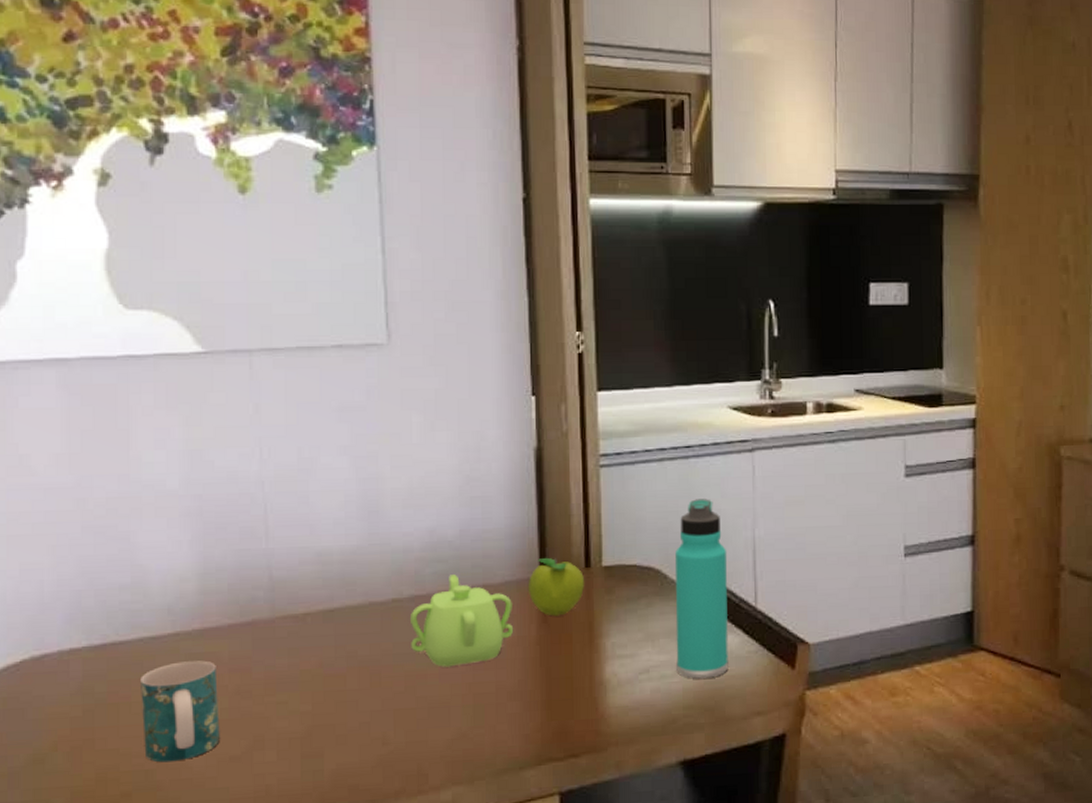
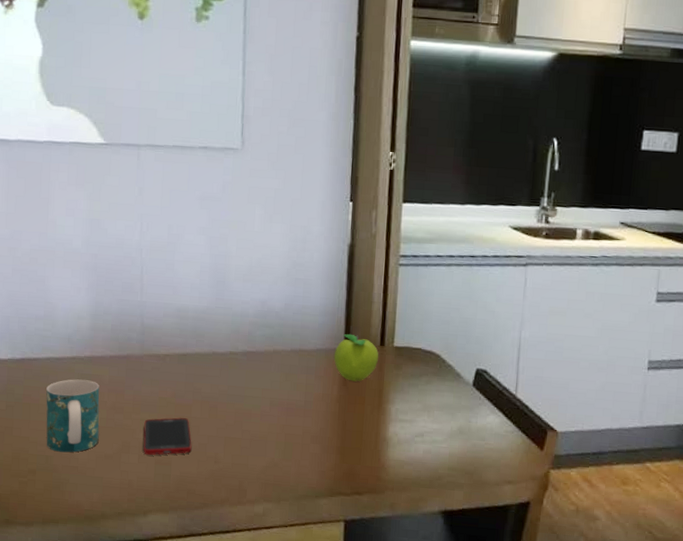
cell phone: none [282,692,350,749] -> present [143,417,192,456]
teapot: present [409,574,514,667] -> none [241,338,321,411]
thermos bottle: present [674,499,729,679] -> none [446,300,497,448]

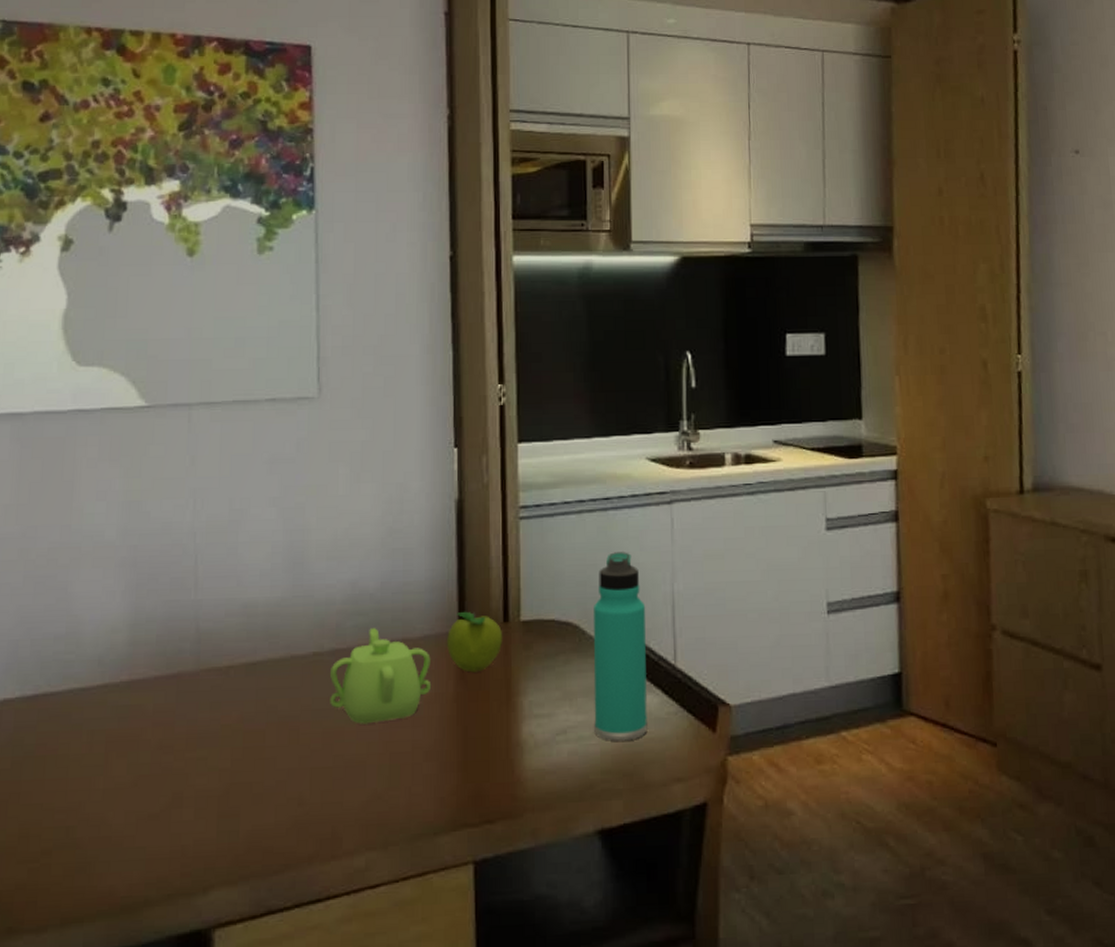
mug: present [46,379,100,453] -> none [67,713,141,819]
cell phone: present [143,417,192,456] -> none [200,749,267,807]
teapot: none [241,338,321,411] -> present [329,628,432,724]
thermos bottle: none [446,300,497,448] -> present [593,552,647,741]

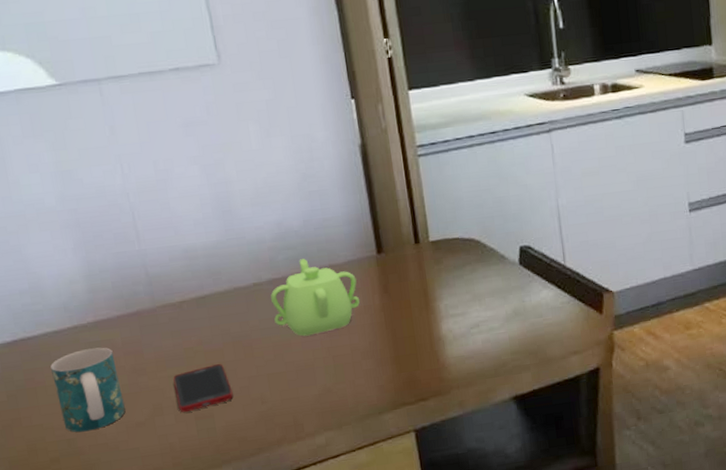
mug: none [67,713,141,819] -> present [50,347,126,433]
cell phone: none [200,749,267,807] -> present [173,364,234,413]
fruit: present [447,611,503,673] -> none [368,237,417,287]
thermos bottle: present [593,552,647,741] -> none [491,176,546,329]

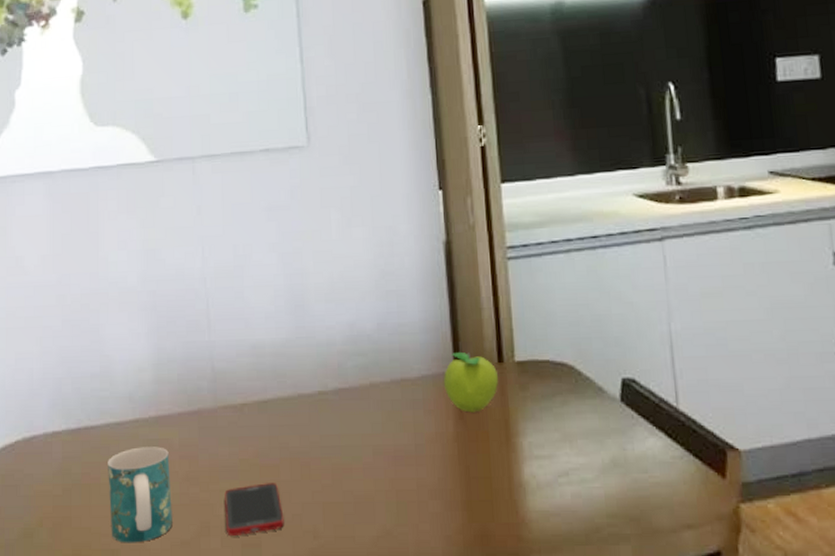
teapot: present [270,258,361,337] -> none [334,368,432,462]
fruit: none [368,237,417,287] -> present [444,351,499,413]

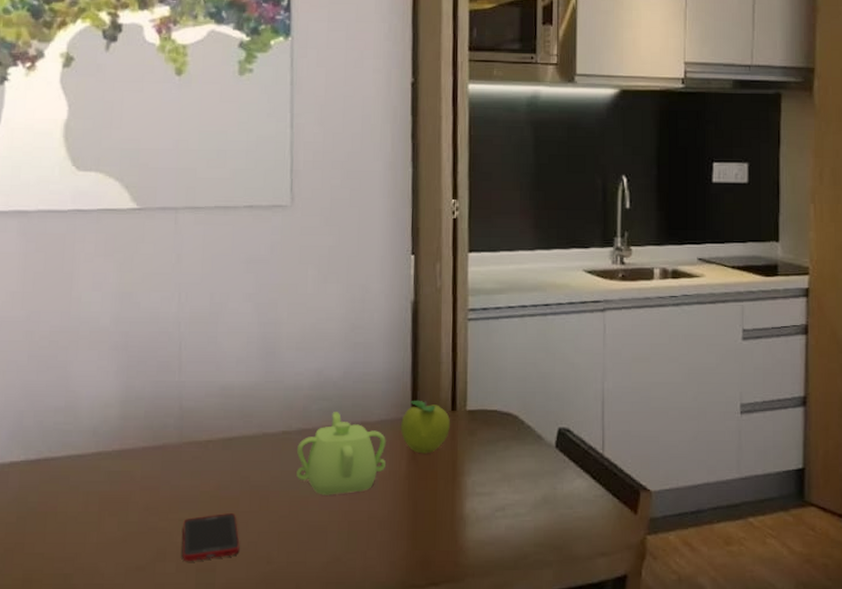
mug: present [108,447,173,543] -> none [65,478,130,568]
teapot: none [334,368,432,462] -> present [296,412,387,495]

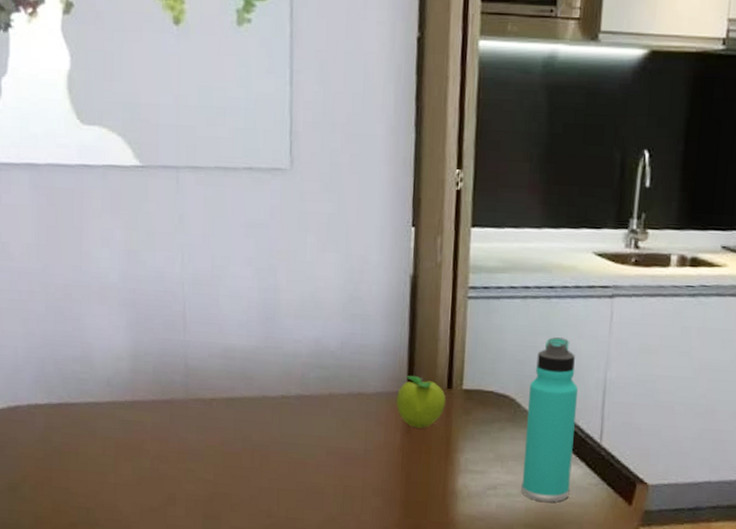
cell phone: present [181,513,240,562] -> none [190,467,243,509]
teapot: present [296,412,387,495] -> none [295,381,382,460]
thermos bottle: none [529,353,579,518] -> present [521,337,579,502]

